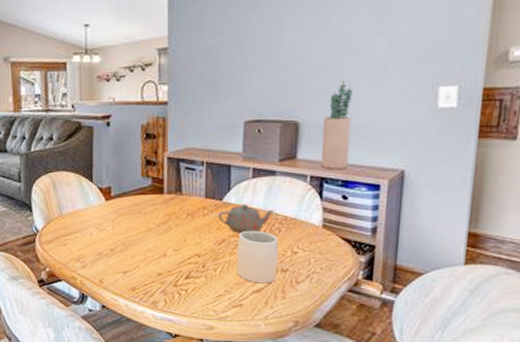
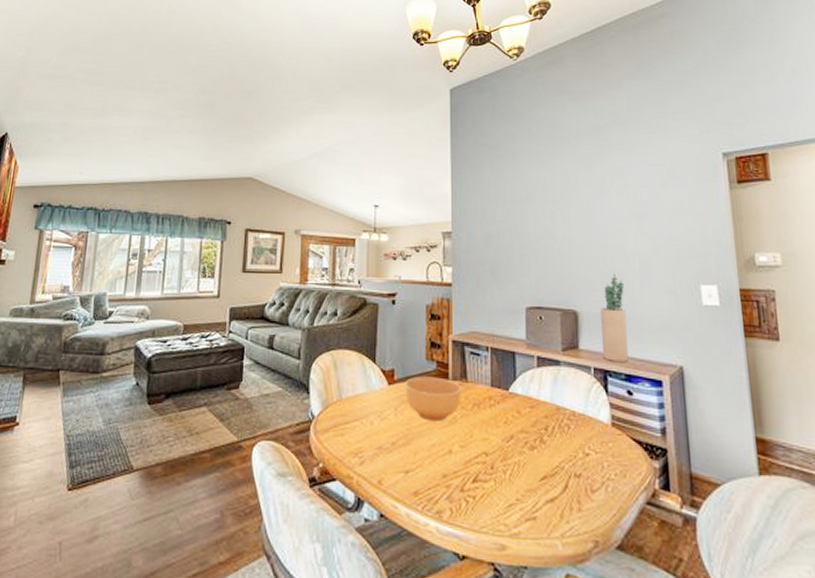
bowl: none [122,192,177,230] -> present [405,376,462,421]
teapot: present [218,203,275,233] -> none [505,395,563,429]
mug: present [236,230,280,284] -> none [525,425,571,492]

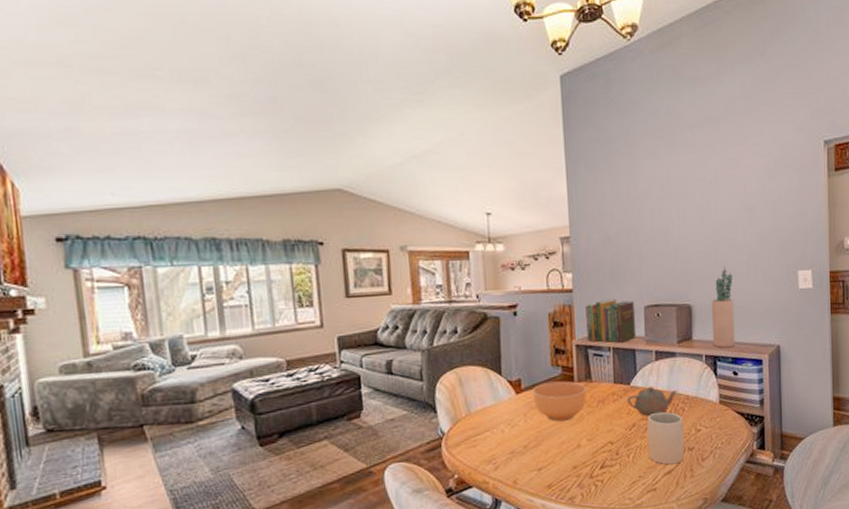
books: none [464,296,516,344] -> present [585,299,635,343]
teapot: none [505,395,563,429] -> present [627,386,678,416]
mug: none [525,425,571,492] -> present [646,411,686,465]

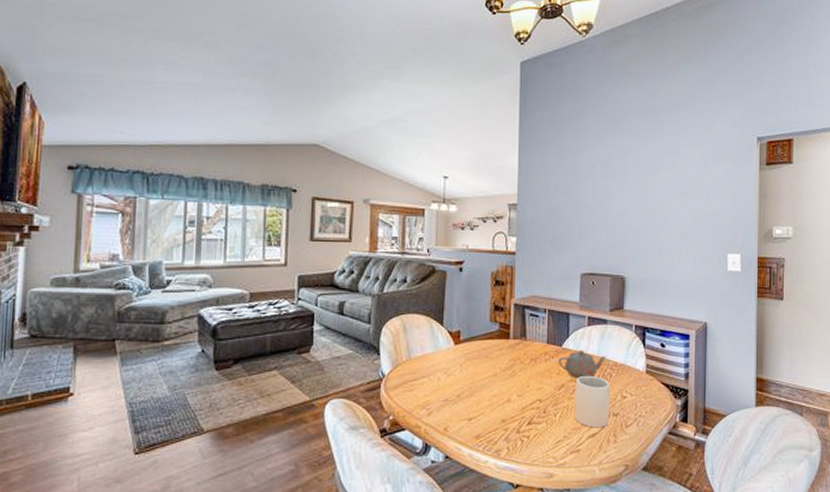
bowl: present [532,381,587,422] -> none [470,336,522,375]
books: present [585,299,635,343] -> none [525,264,571,306]
vase: present [711,266,735,349] -> none [643,243,666,321]

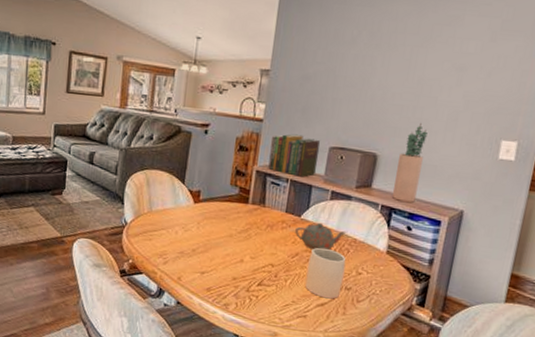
books: none [525,264,571,306] -> present [268,134,320,178]
vase: none [643,243,666,321] -> present [392,122,427,203]

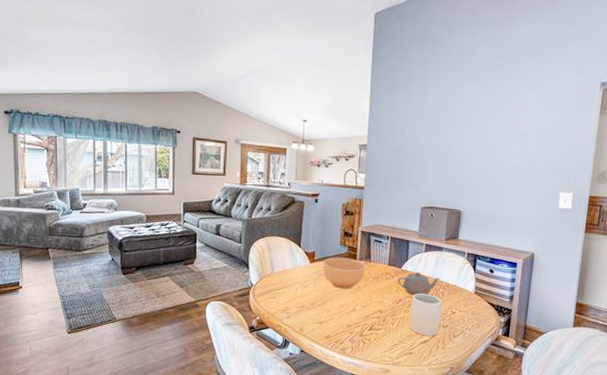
bowl: none [208,198,260,237] -> present [322,257,366,289]
books: present [268,134,320,178] -> none [371,198,413,234]
vase: present [392,122,427,203] -> none [475,181,500,250]

